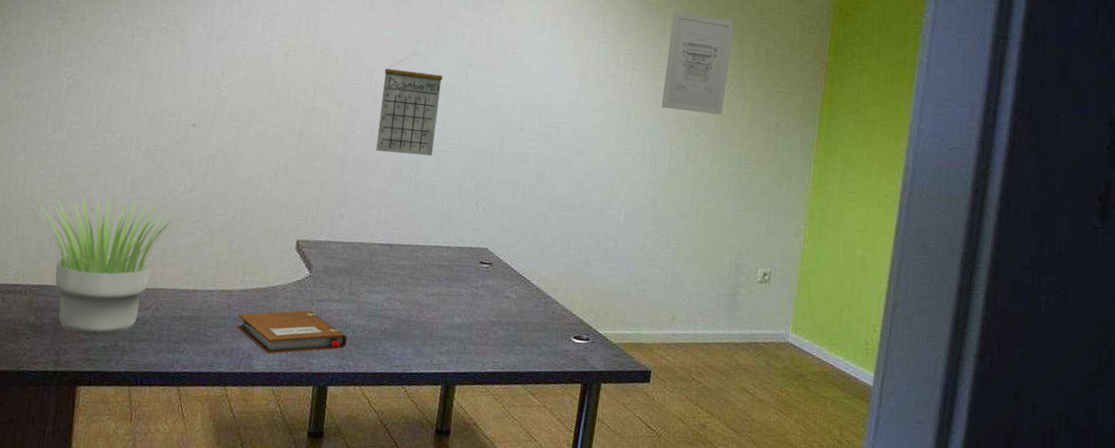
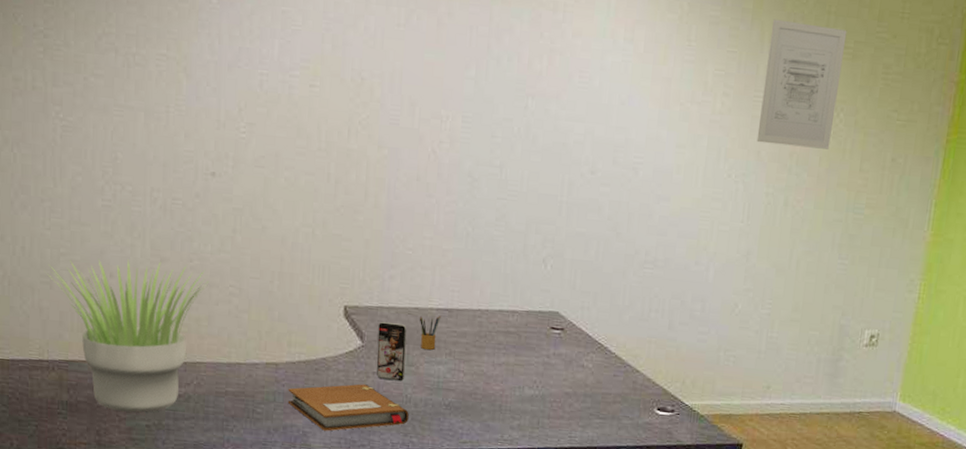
smartphone: none [320,255,352,309] -> present [376,322,407,382]
pencil box: none [362,249,383,281] -> present [419,315,442,351]
calendar: present [376,52,443,157] -> none [425,79,498,206]

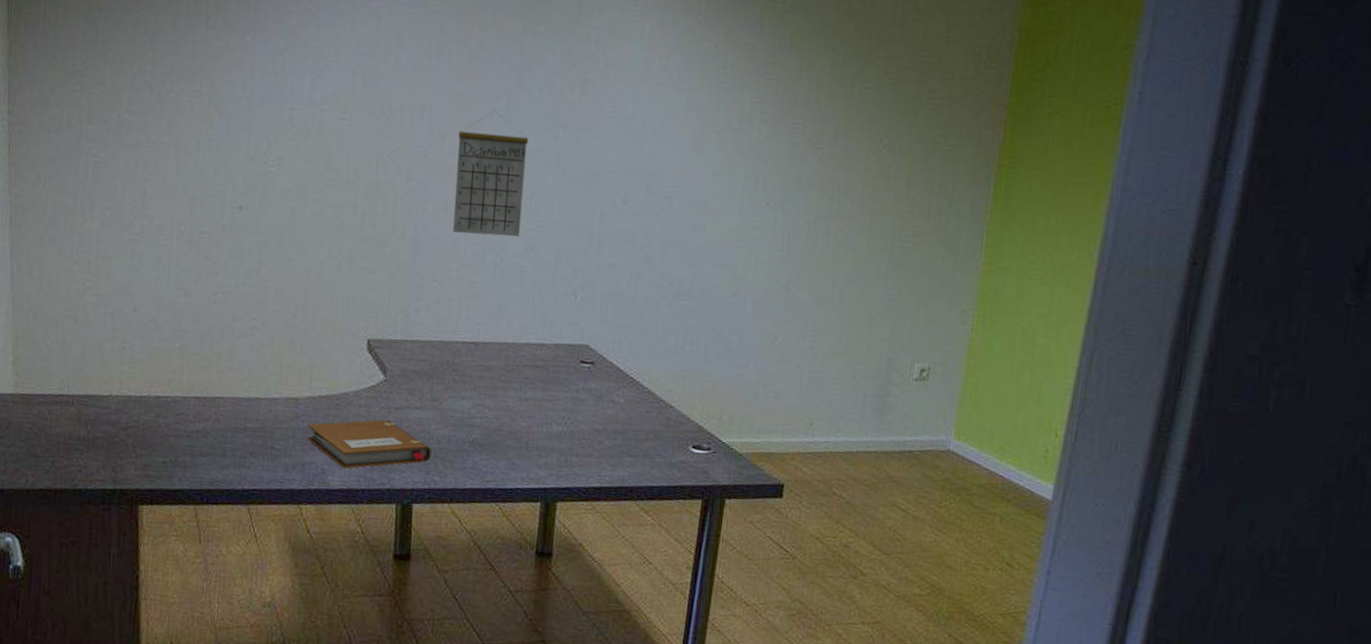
potted plant: present [47,259,209,413] -> none [72,293,232,449]
smartphone: present [376,322,407,382] -> none [399,356,431,417]
pencil box: present [419,315,442,351] -> none [444,348,467,385]
calendar: none [425,79,498,206] -> present [453,110,529,237]
wall art: present [756,19,847,150] -> none [796,45,890,176]

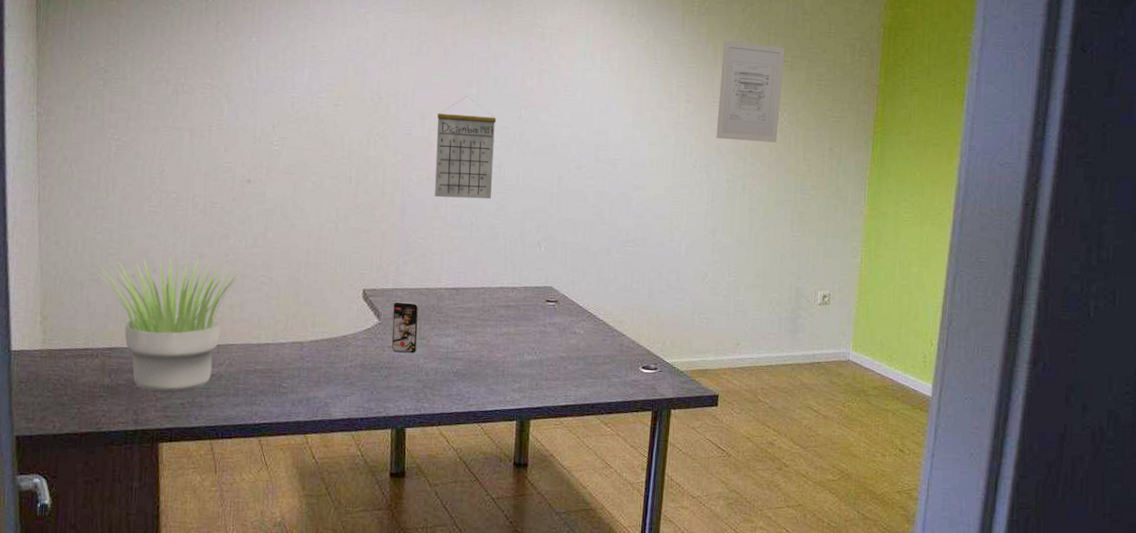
potted plant: none [72,293,232,449] -> present [96,256,243,393]
notebook: present [307,419,432,469] -> none [311,357,421,401]
smartphone: none [399,356,431,417] -> present [392,302,419,354]
wall art: none [796,45,890,176] -> present [716,40,785,143]

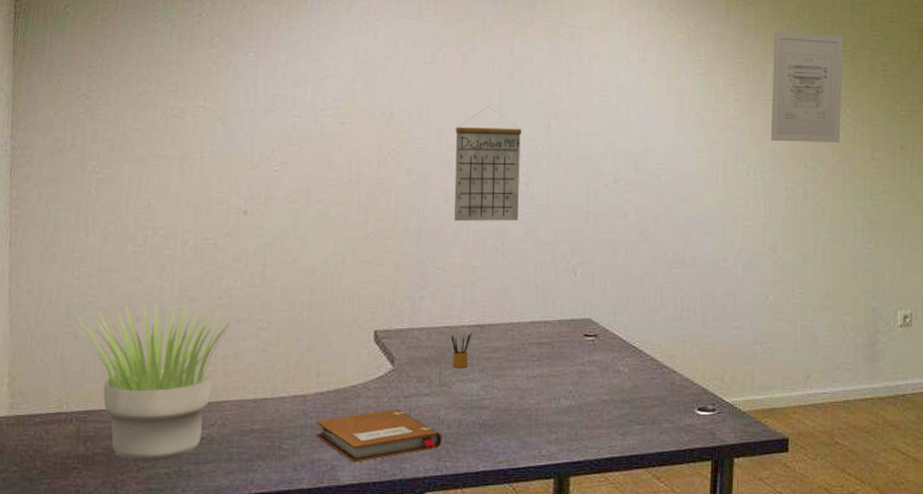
notebook: none [311,357,421,401] -> present [315,409,442,463]
smartphone: present [392,302,419,354] -> none [408,344,438,403]
pencil box: none [429,294,450,325] -> present [450,332,473,369]

